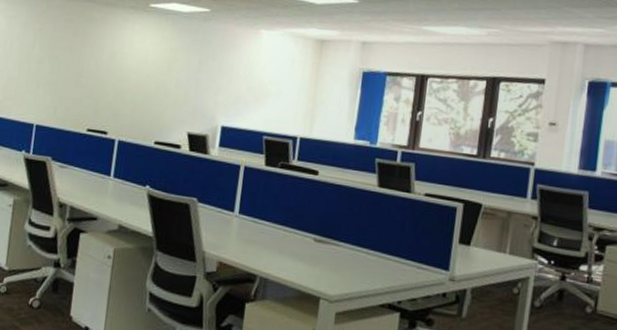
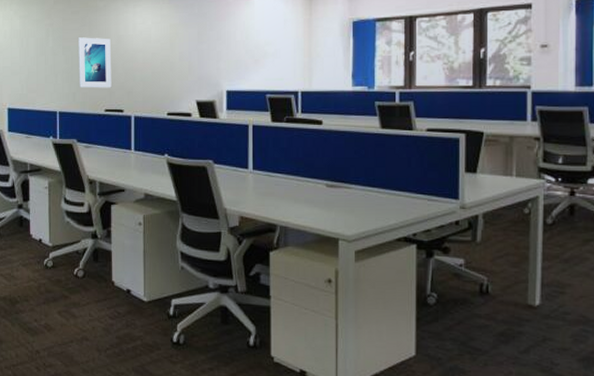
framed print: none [62,47,104,107] -> present [77,37,112,88]

